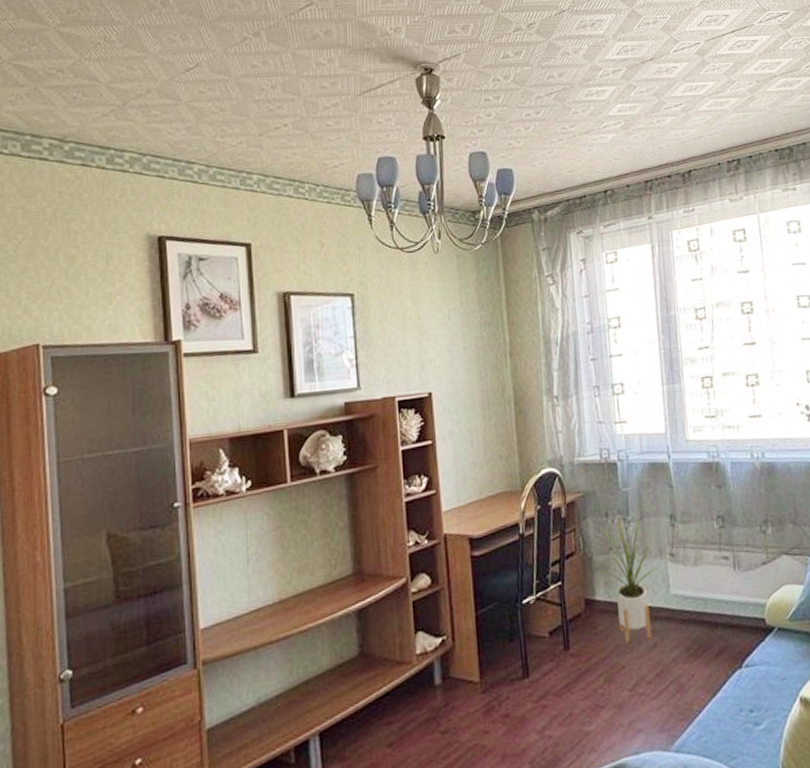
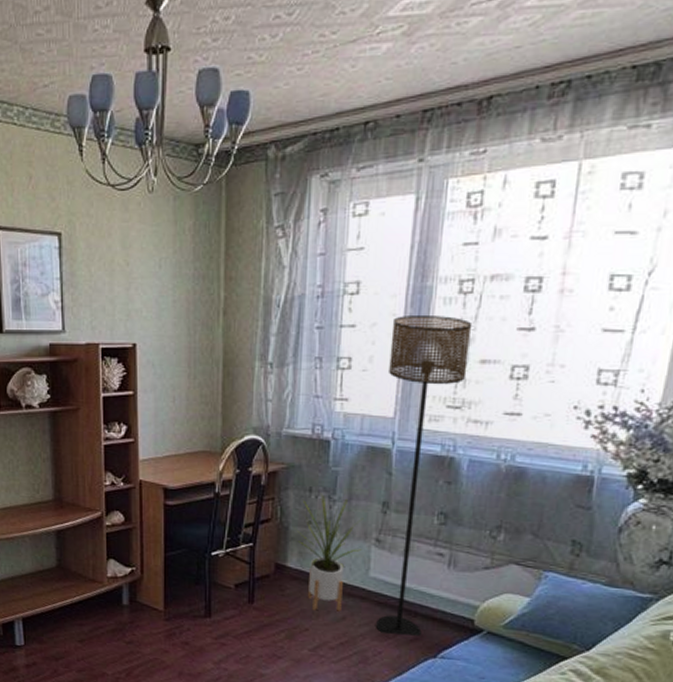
floor lamp: none [651,339,725,653] -> present [376,314,473,636]

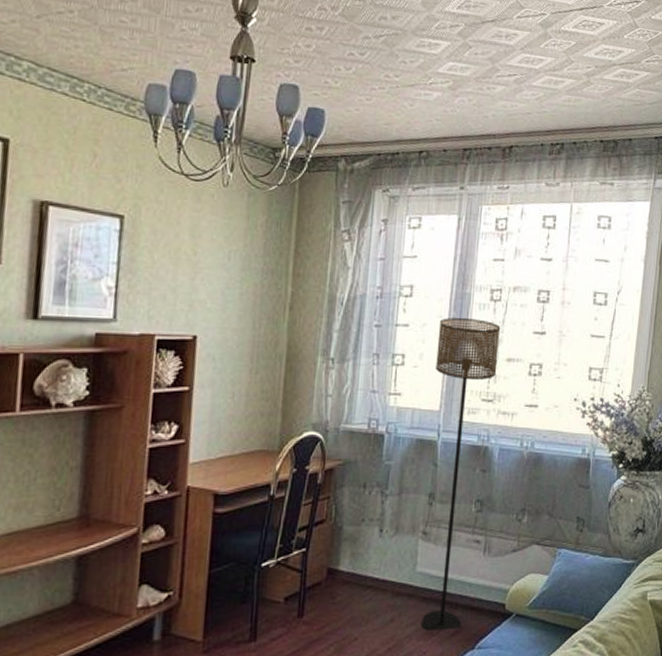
house plant: present [293,494,364,612] -> none [347,490,412,616]

